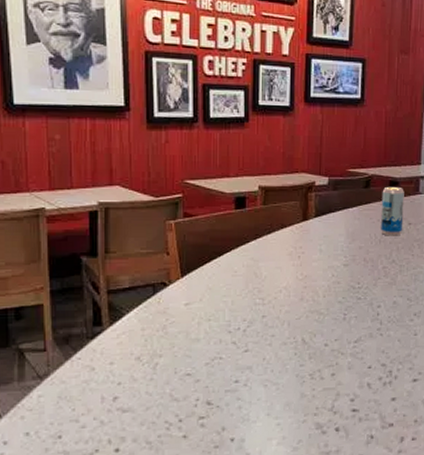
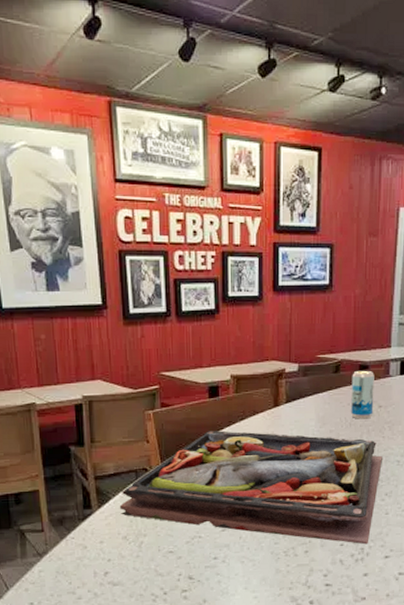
food tray: none [133,244,411,367] -> present [119,430,382,545]

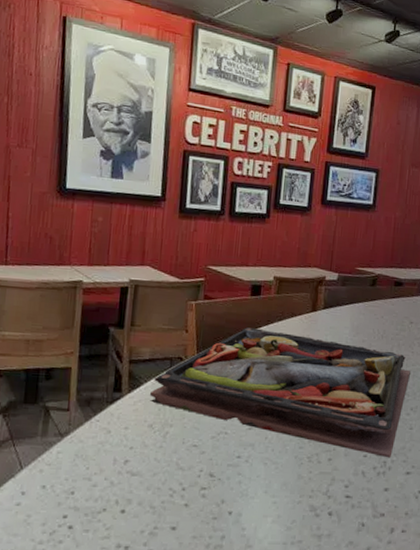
beverage can: present [351,370,374,419] -> none [384,286,408,333]

